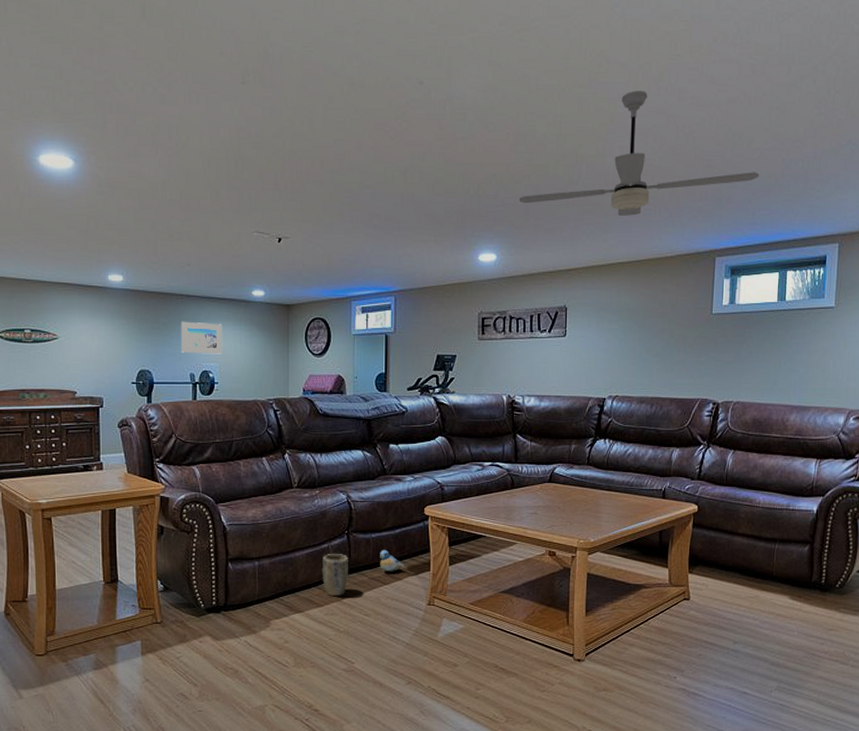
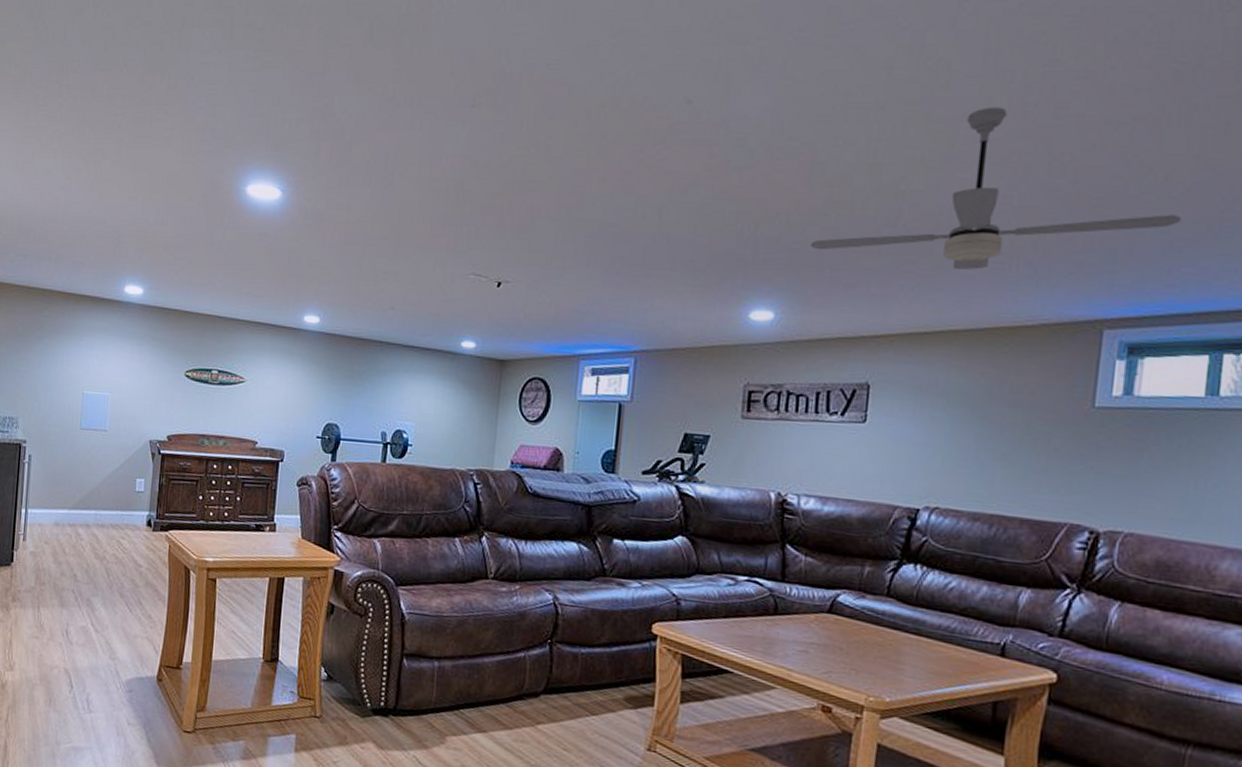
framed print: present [181,321,223,354] -> none [374,371,424,413]
plant pot: present [321,554,349,596] -> none [514,665,550,720]
plush toy: present [380,549,404,572] -> none [588,669,620,700]

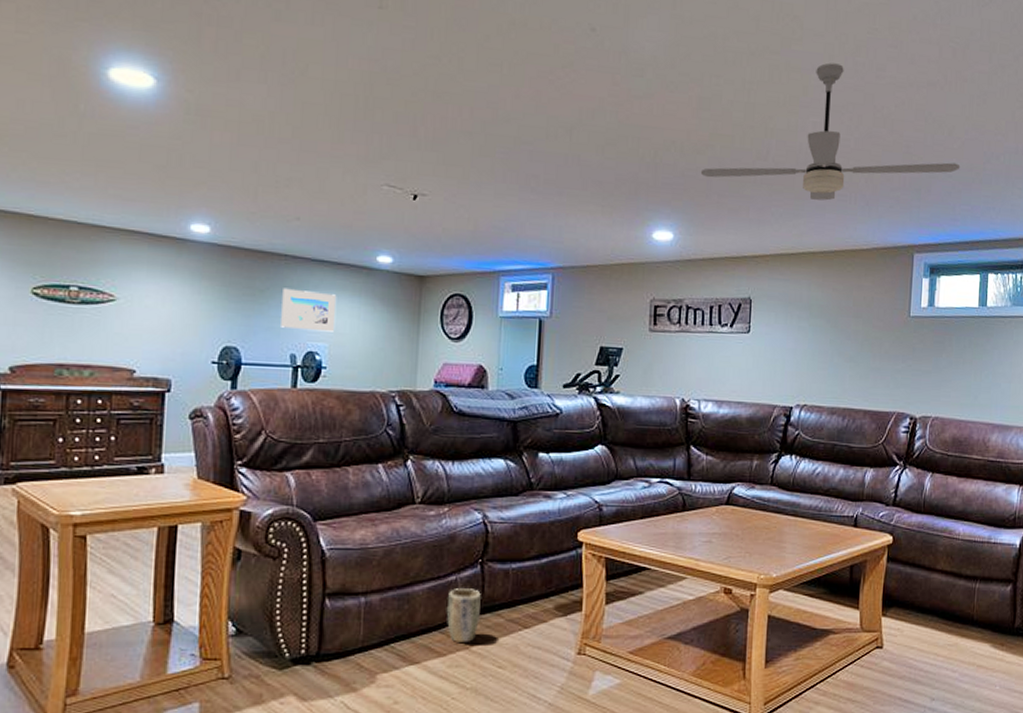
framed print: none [374,371,424,413] -> present [281,288,337,332]
plant pot: none [514,665,550,720] -> present [446,588,482,642]

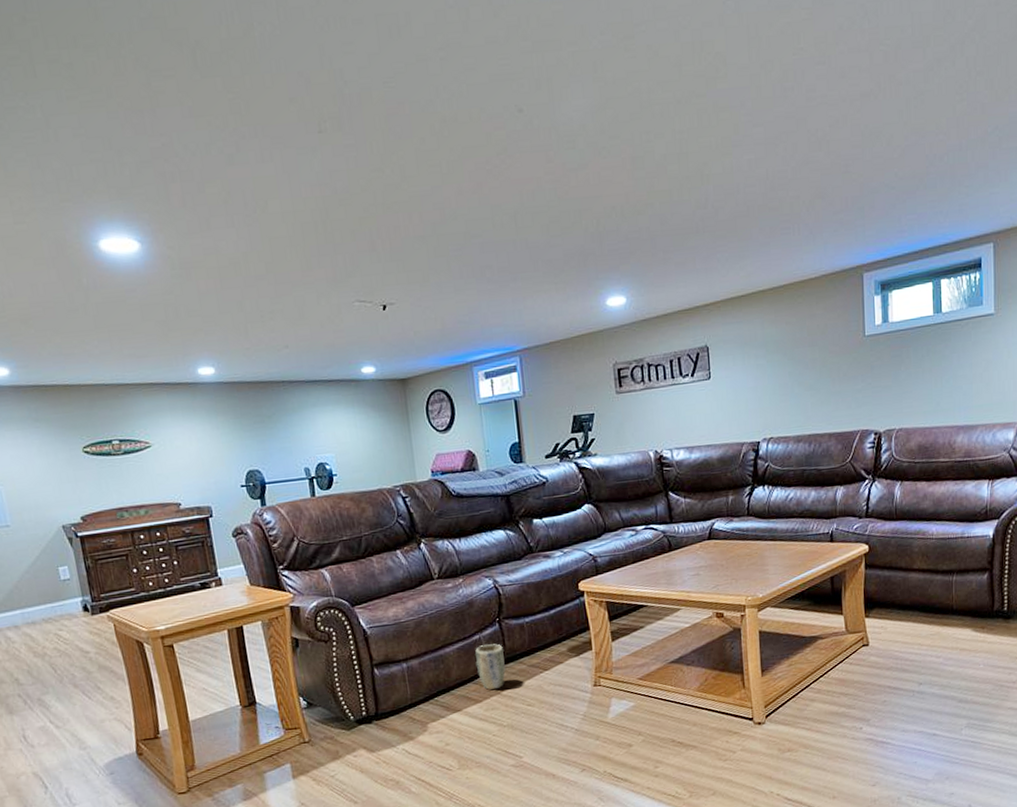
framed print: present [281,288,337,332] -> none [286,409,337,446]
ceiling fan: present [700,62,961,201] -> none [643,93,903,238]

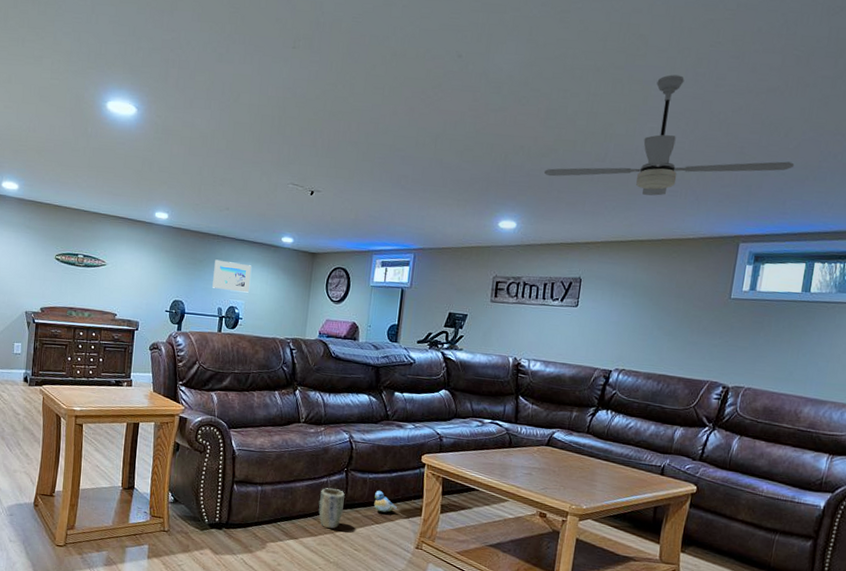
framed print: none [286,409,337,446] -> present [212,259,252,293]
plush toy: none [536,633,564,657] -> present [374,490,397,513]
ceiling fan: none [643,93,903,238] -> present [543,74,795,196]

